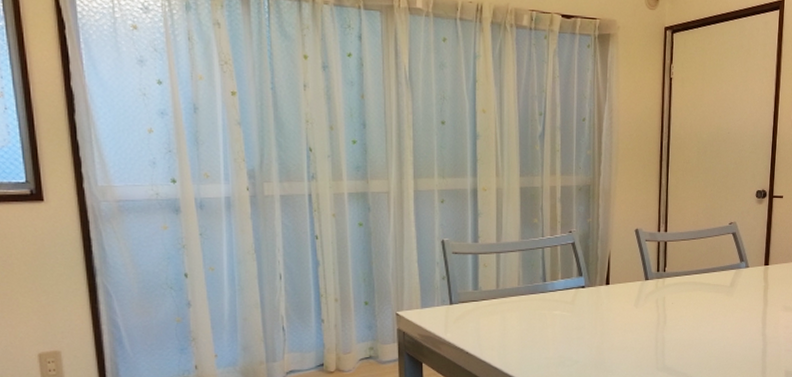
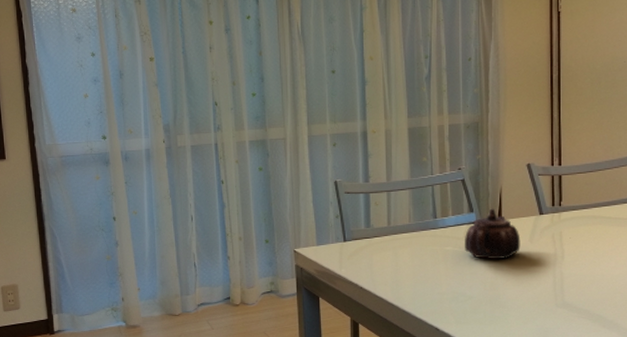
teapot: none [573,273,627,324] -> present [465,208,521,260]

